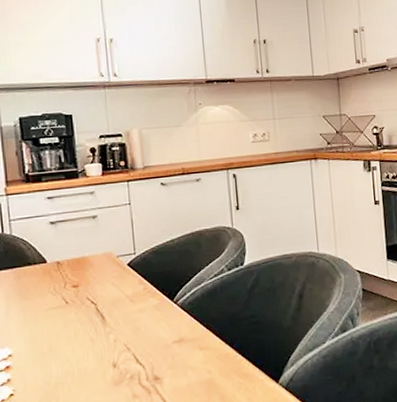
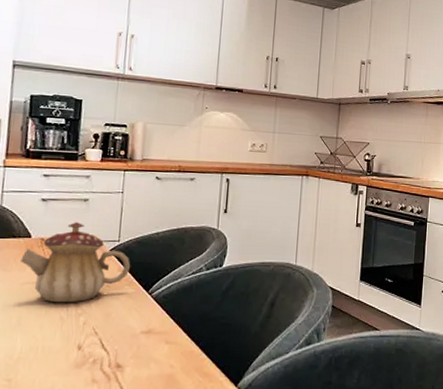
teapot: none [40,240,152,325] -> present [20,222,131,303]

